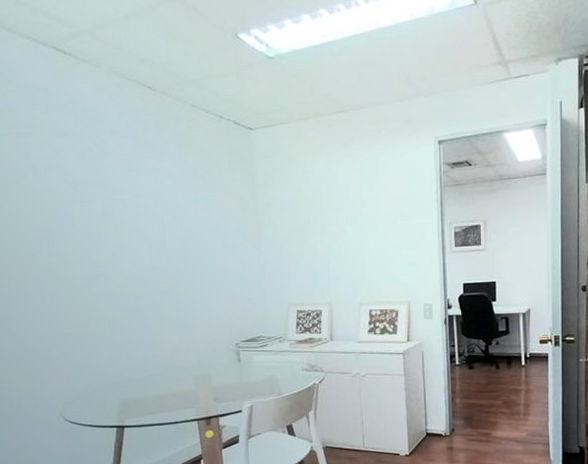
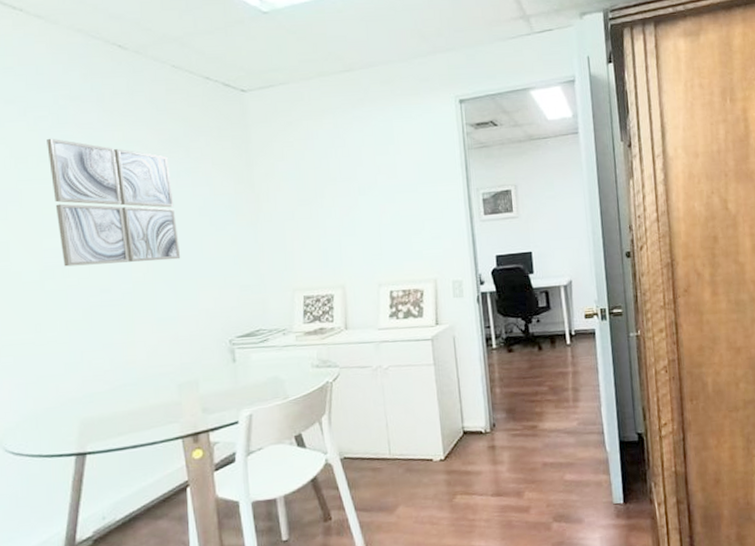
wall art: none [92,167,198,276] -> present [47,138,181,267]

